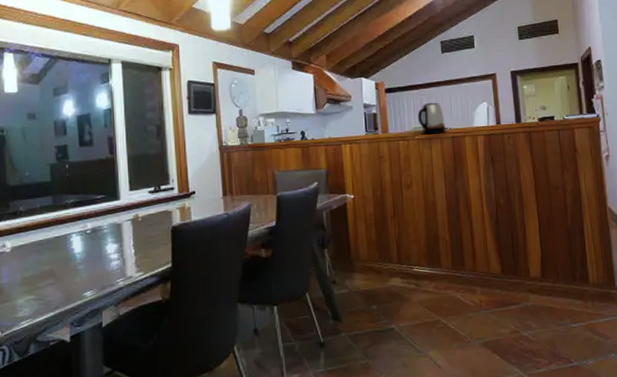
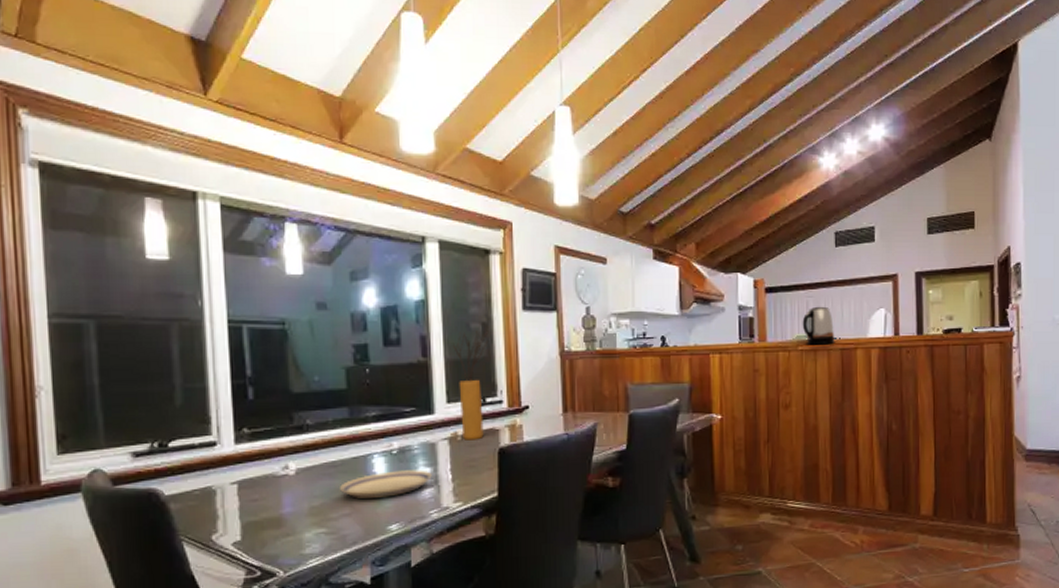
plate: none [44,246,119,270] -> present [339,470,432,498]
vase: none [134,131,163,221] -> present [453,330,489,441]

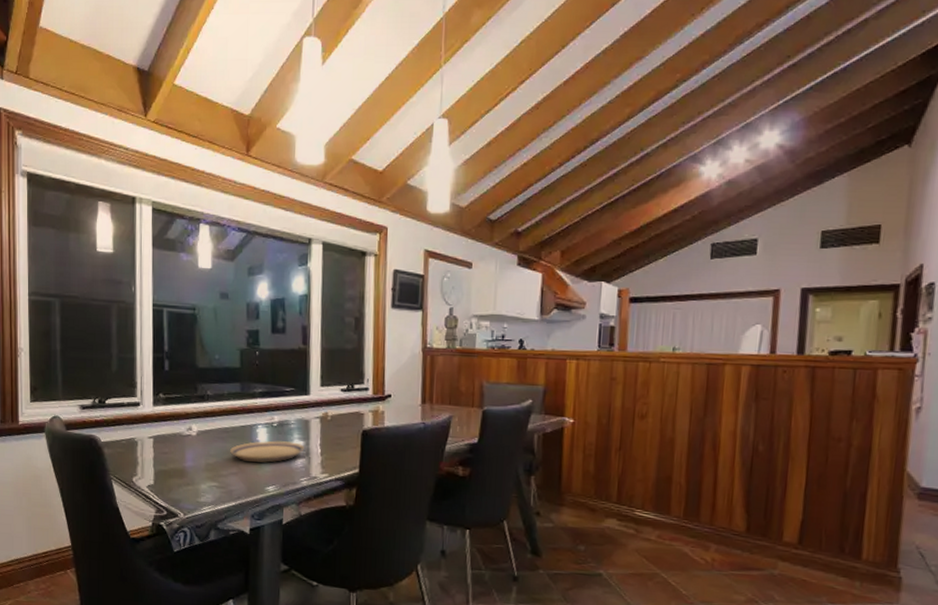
vase: present [453,330,489,441] -> none [329,324,361,421]
kettle: present [802,306,835,345] -> none [666,318,702,359]

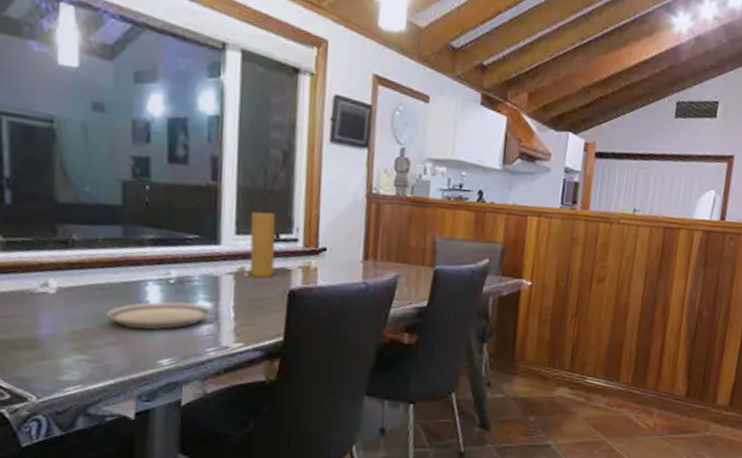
vase: none [329,324,361,421] -> present [248,157,290,279]

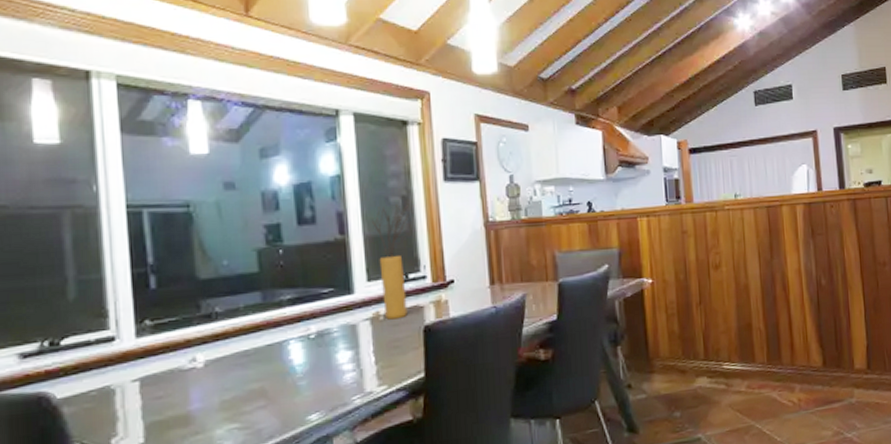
plate: present [105,301,212,329] -> none [252,353,354,389]

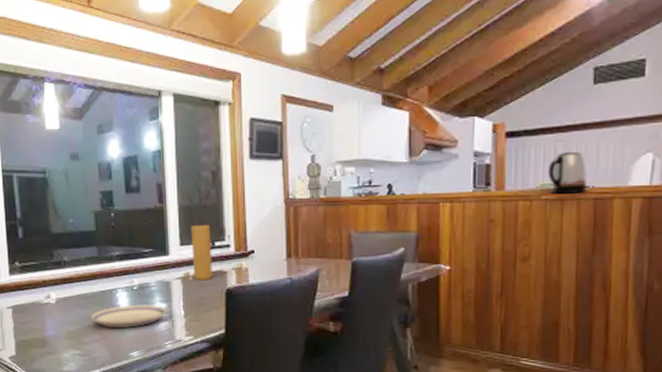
plate: none [252,353,354,389] -> present [90,304,167,328]
kettle: none [727,165,761,204] -> present [547,151,588,194]

